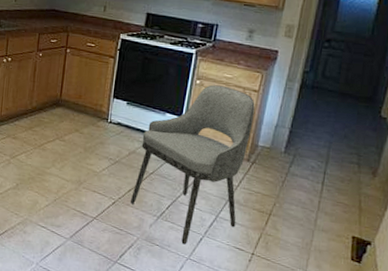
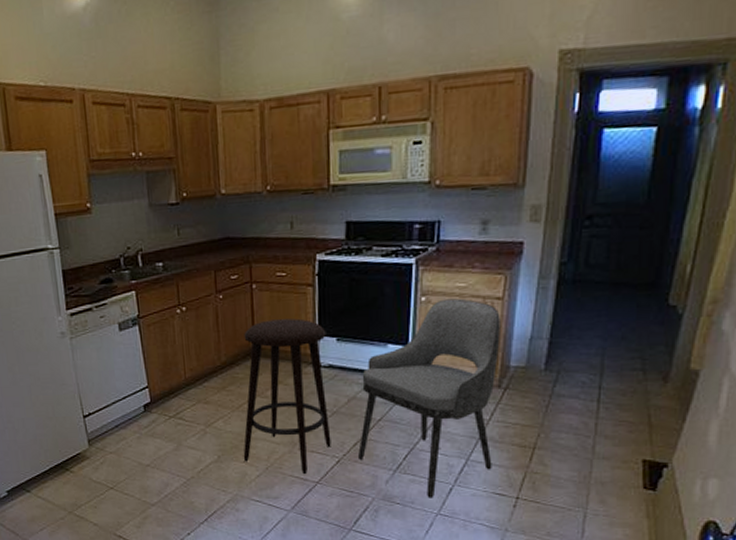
stool: none [37,79,120,210] -> present [243,318,331,475]

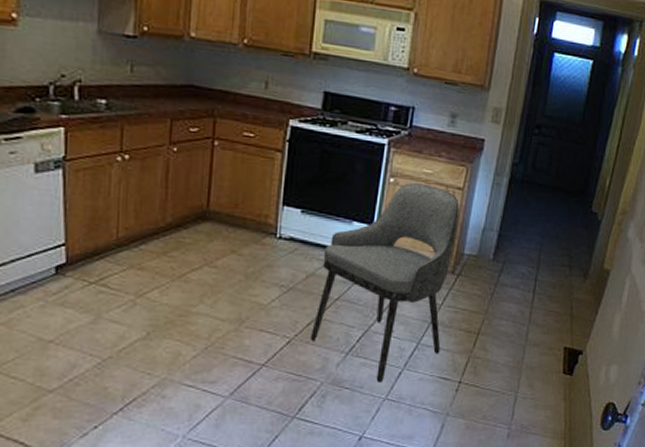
stool: present [243,318,331,475] -> none [179,182,291,356]

